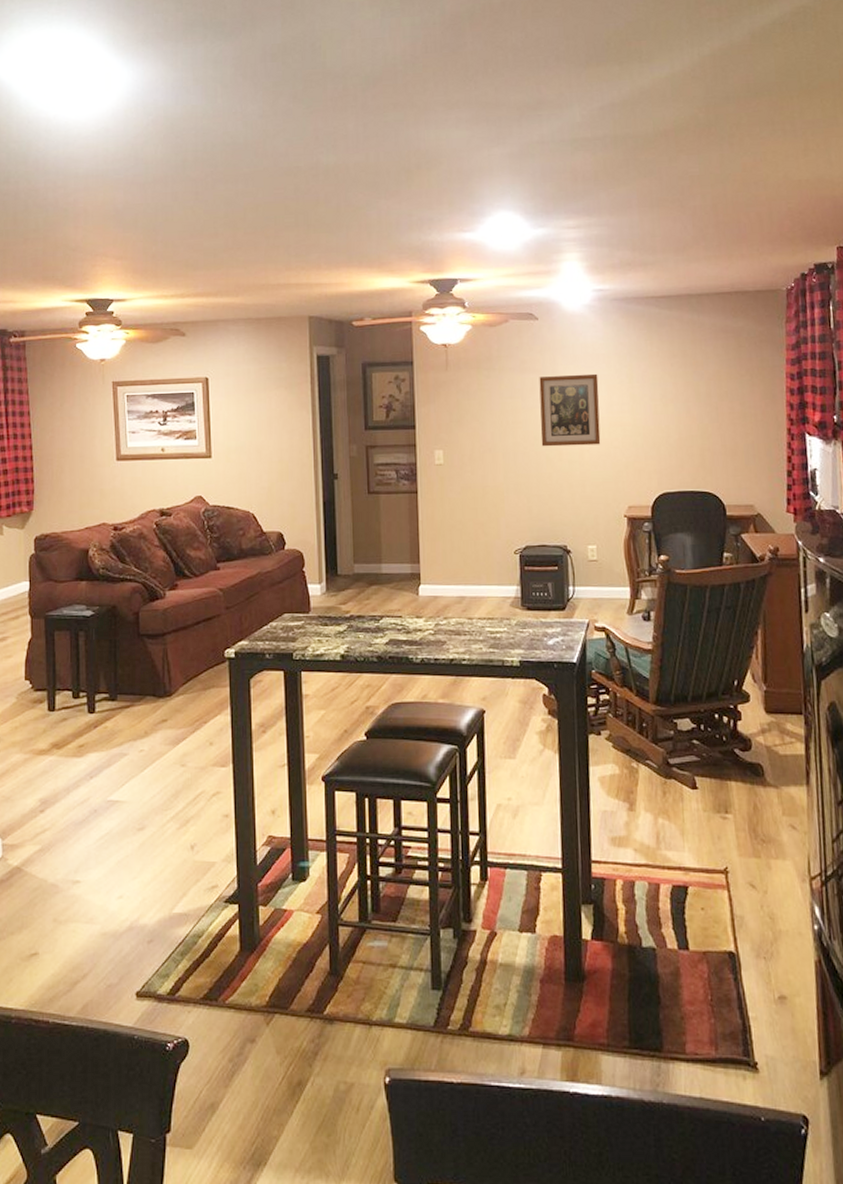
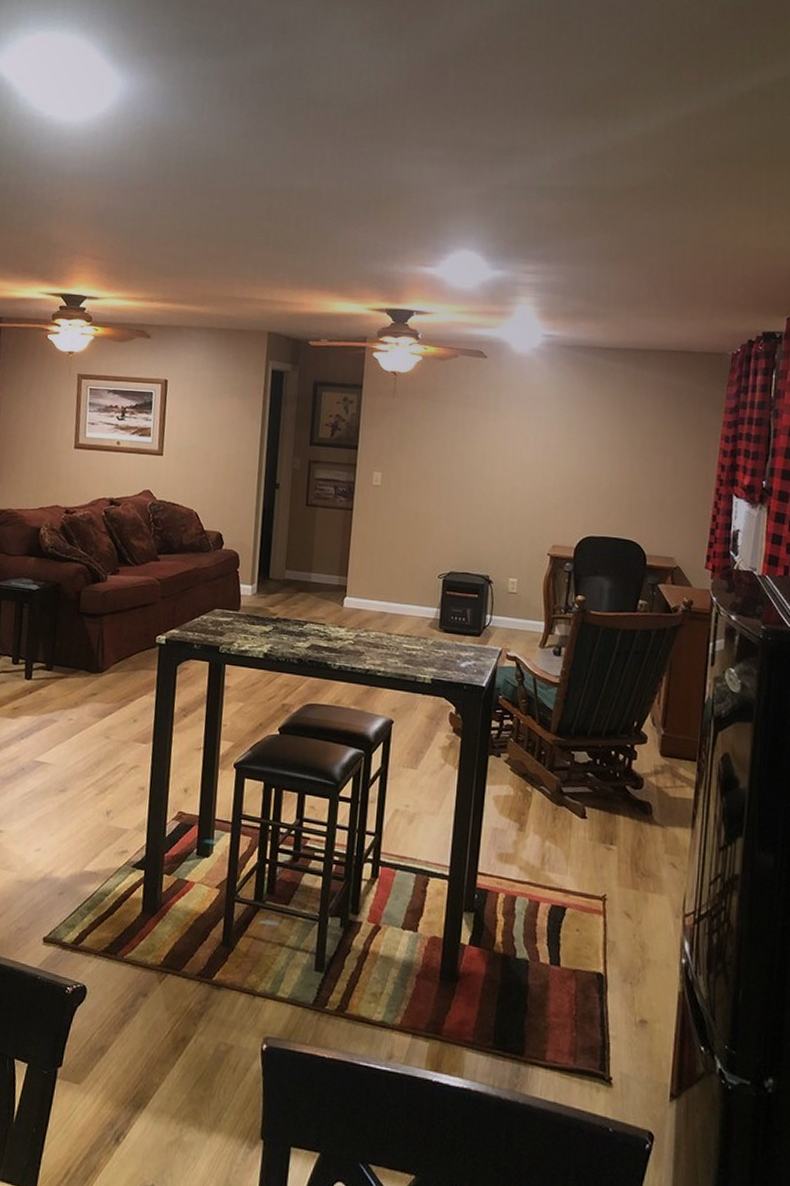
wall art: present [539,373,601,447] -> none [476,413,538,484]

